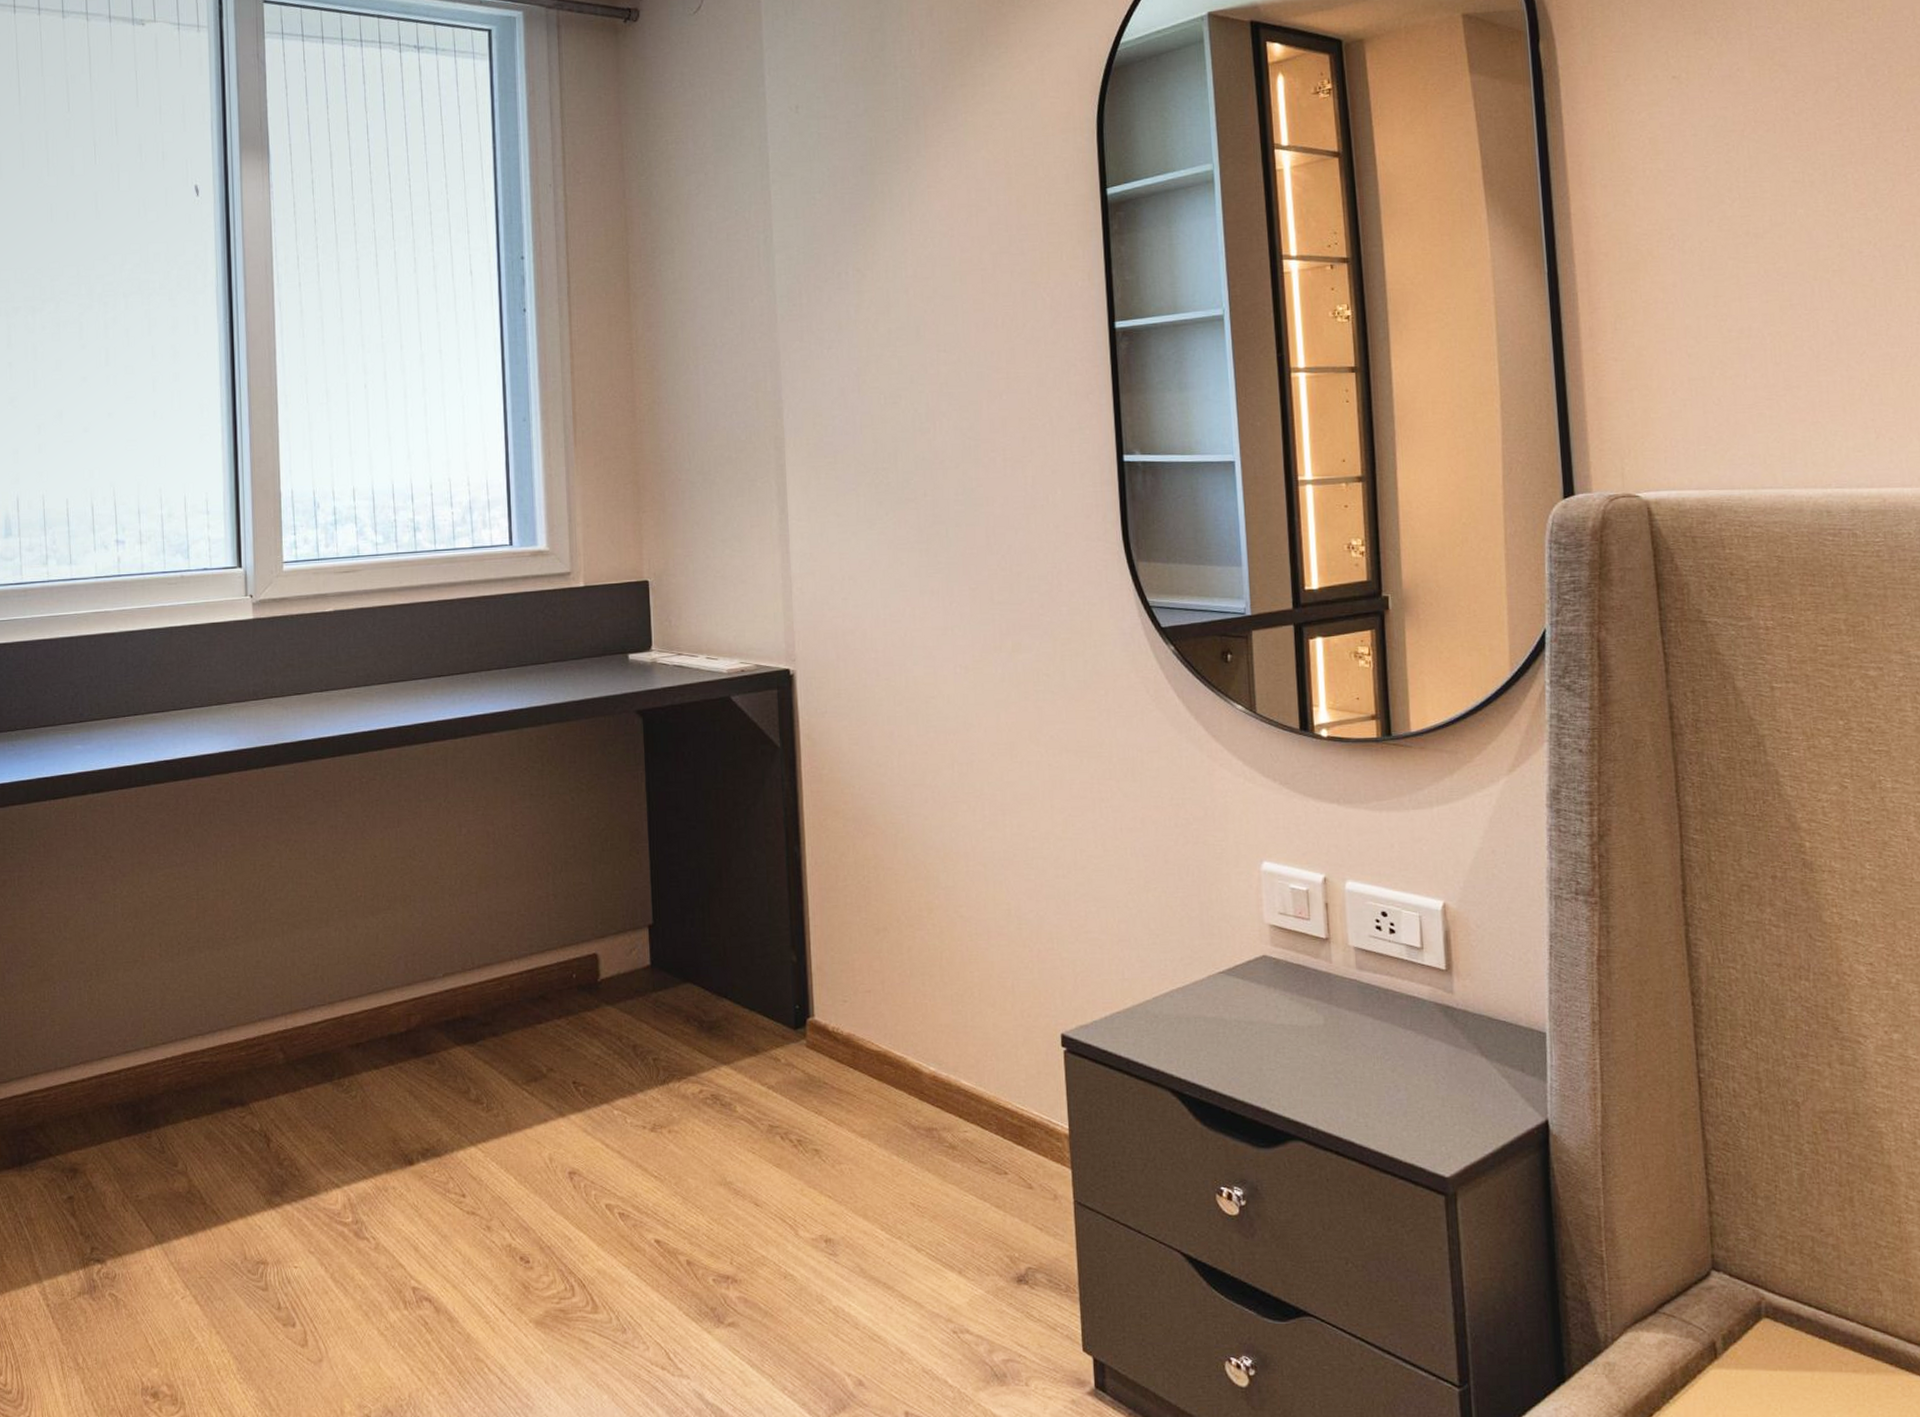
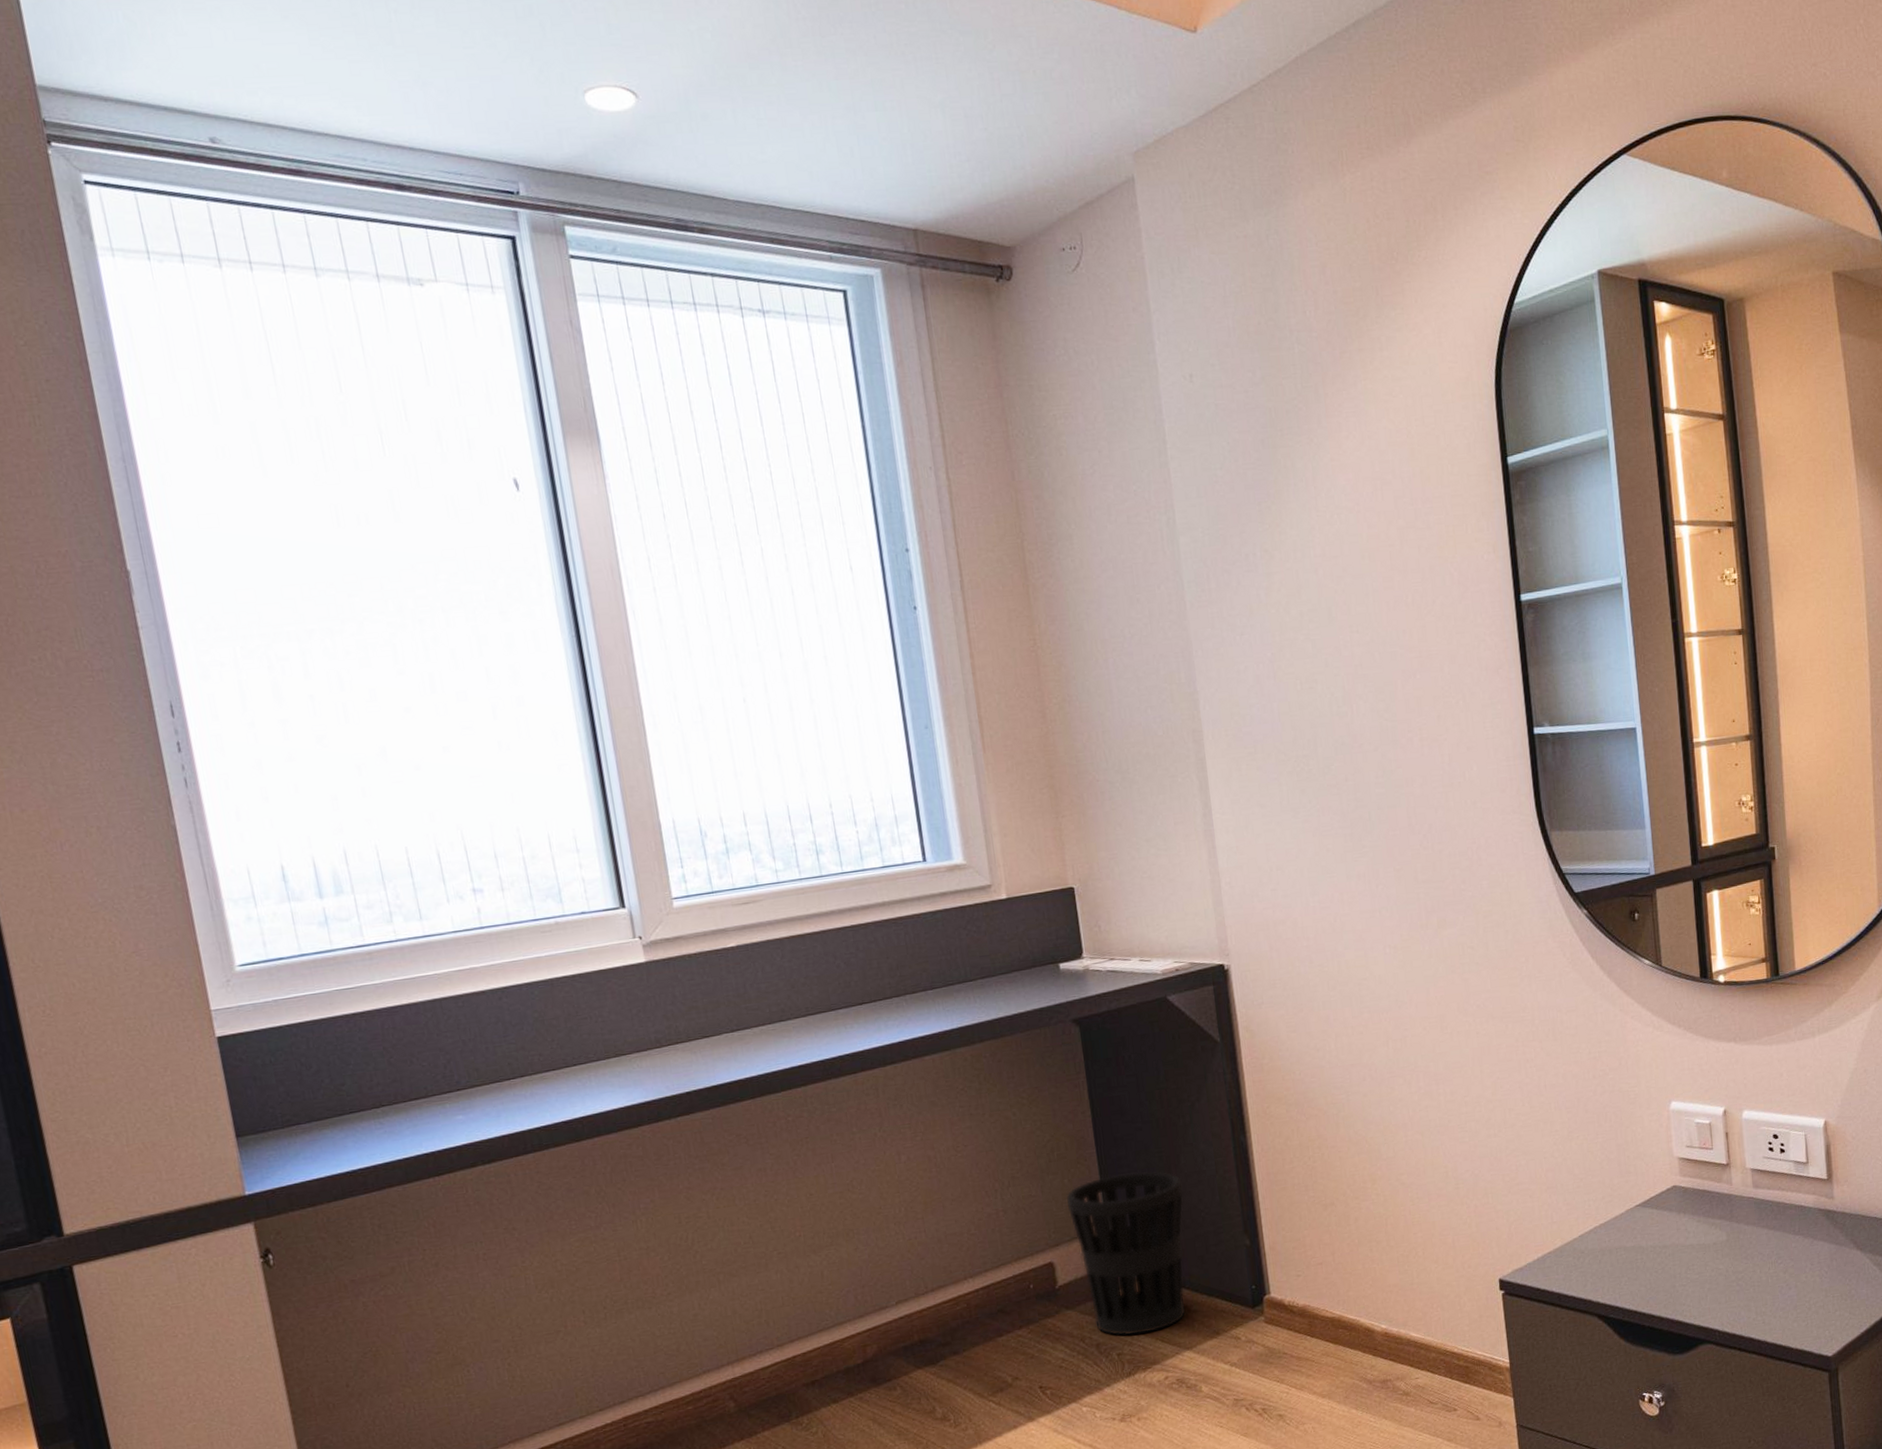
wastebasket: none [616,871,732,1041] -> present [1066,1171,1186,1336]

